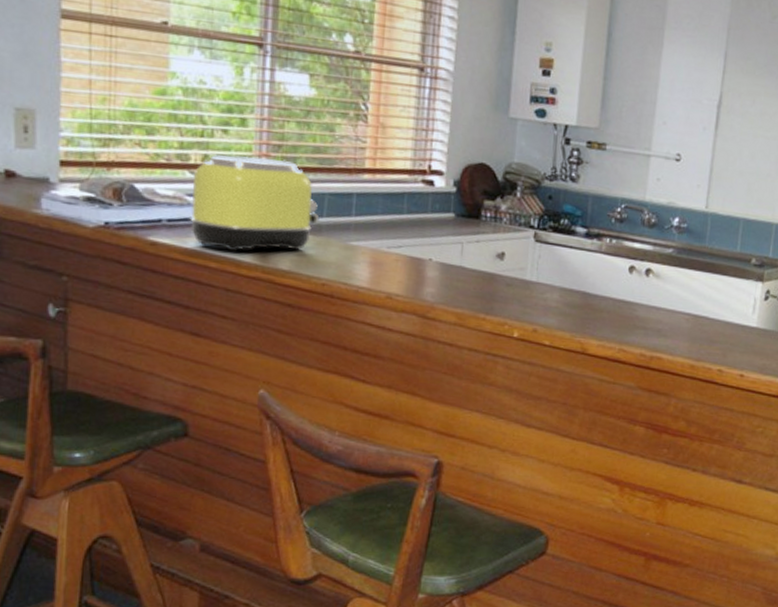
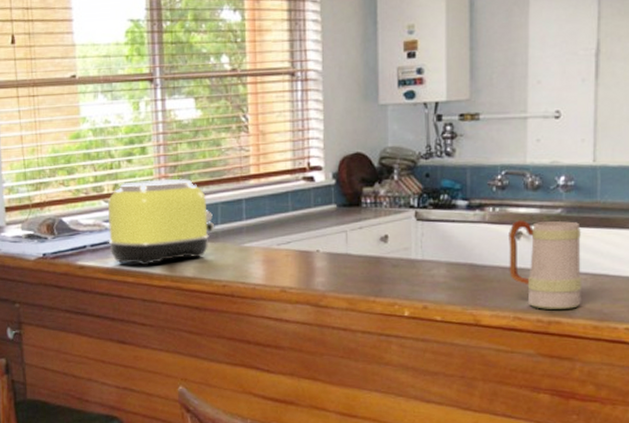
mug: none [619,254,688,347] -> present [509,220,582,309]

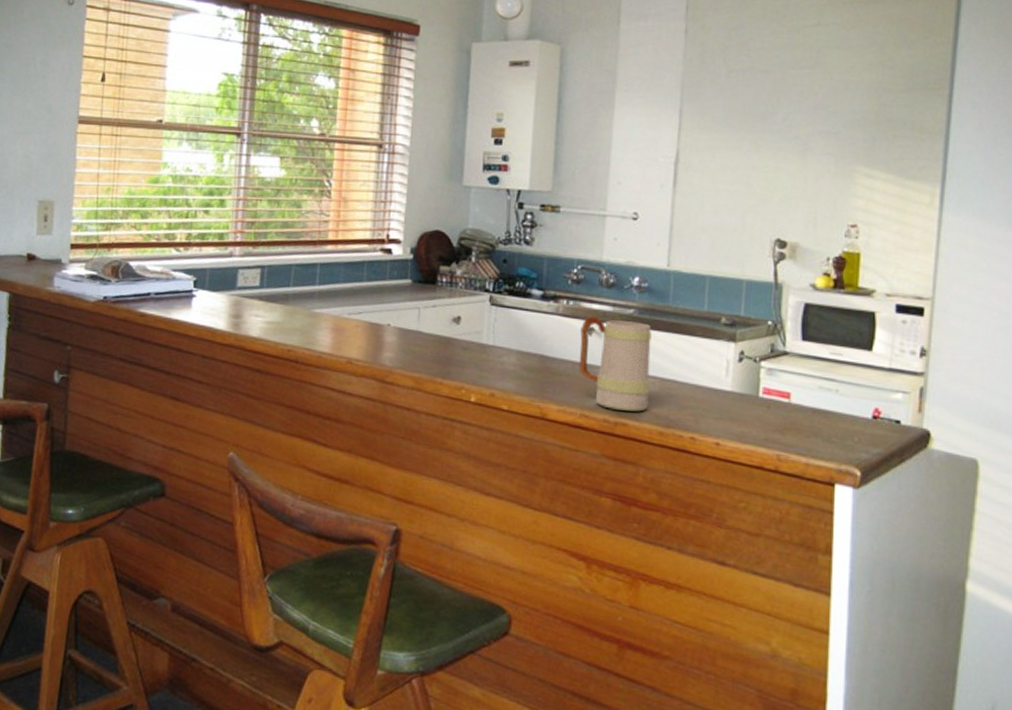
toaster: present [108,178,215,266] -> none [174,233,287,321]

